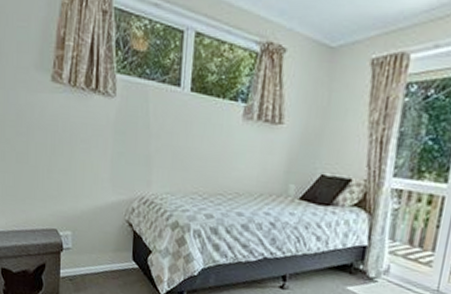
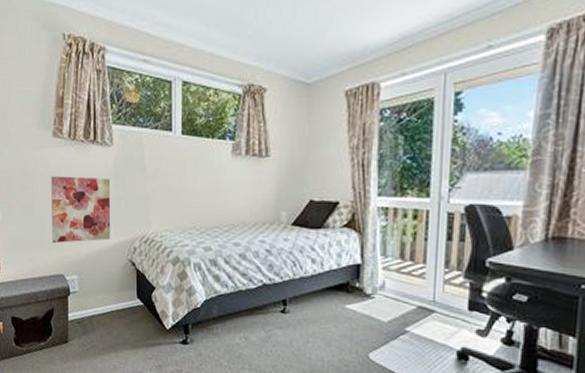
wall art: none [47,123,112,198] -> present [51,176,111,243]

